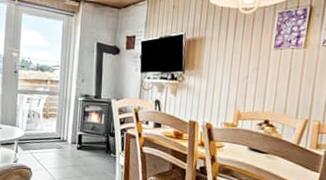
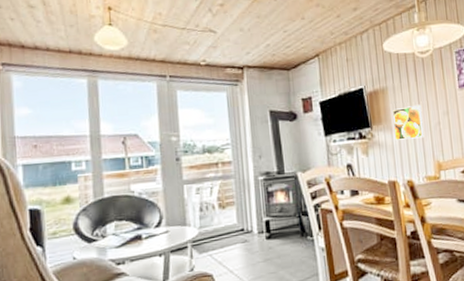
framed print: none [203,57,234,88] -> present [392,104,424,140]

